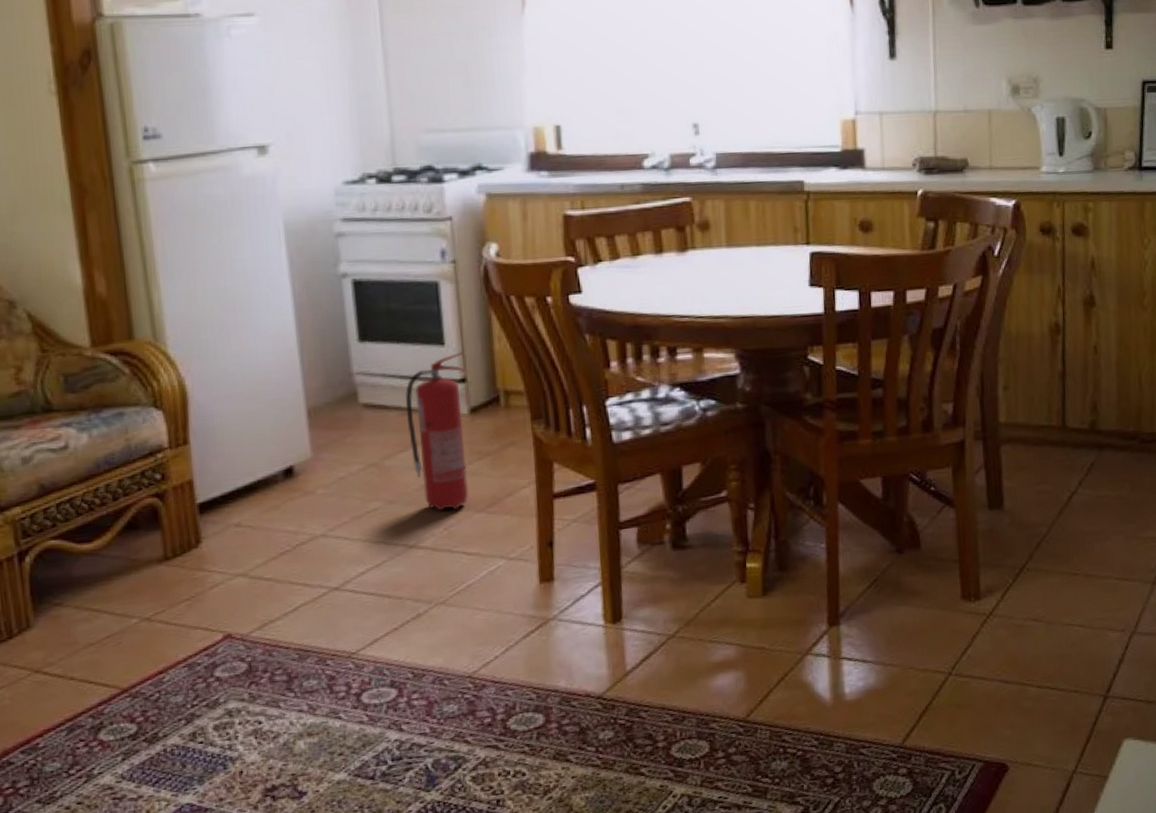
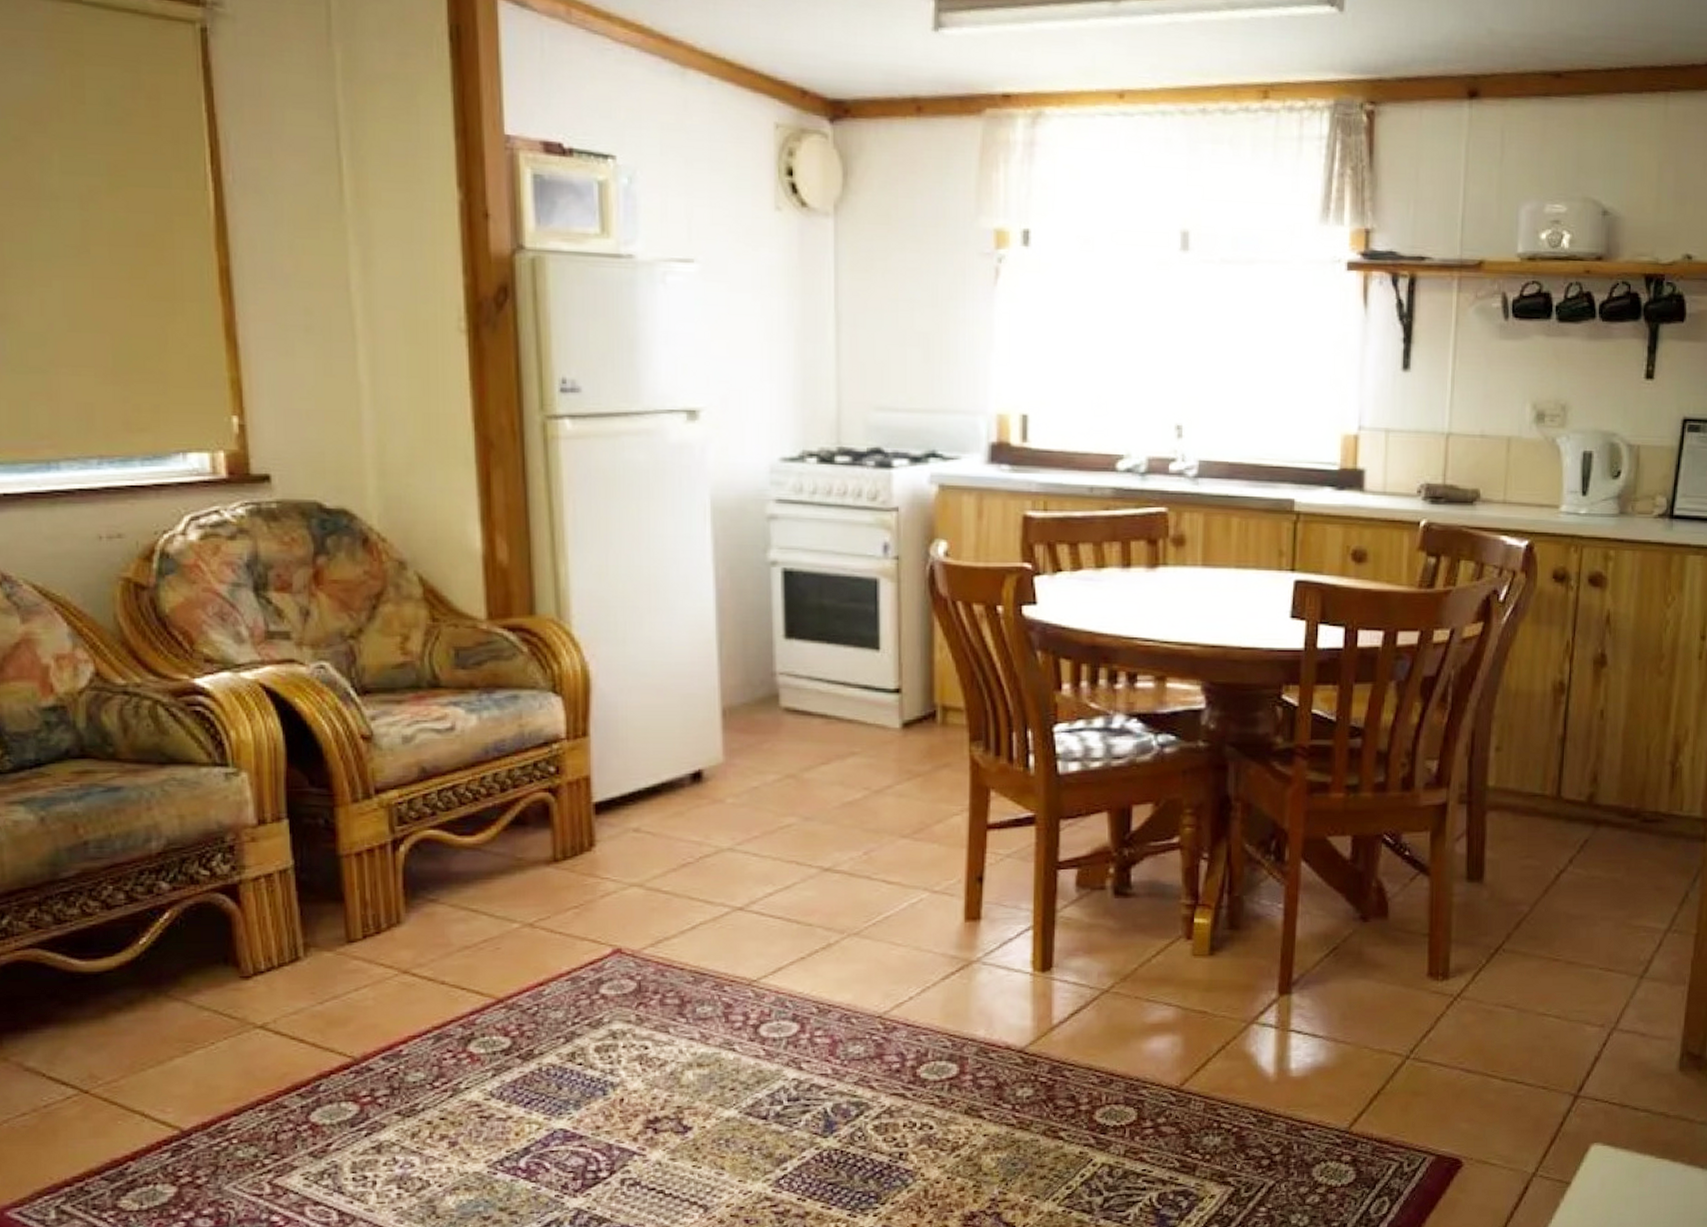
fire extinguisher: present [405,351,469,511] -> none [831,659,900,833]

